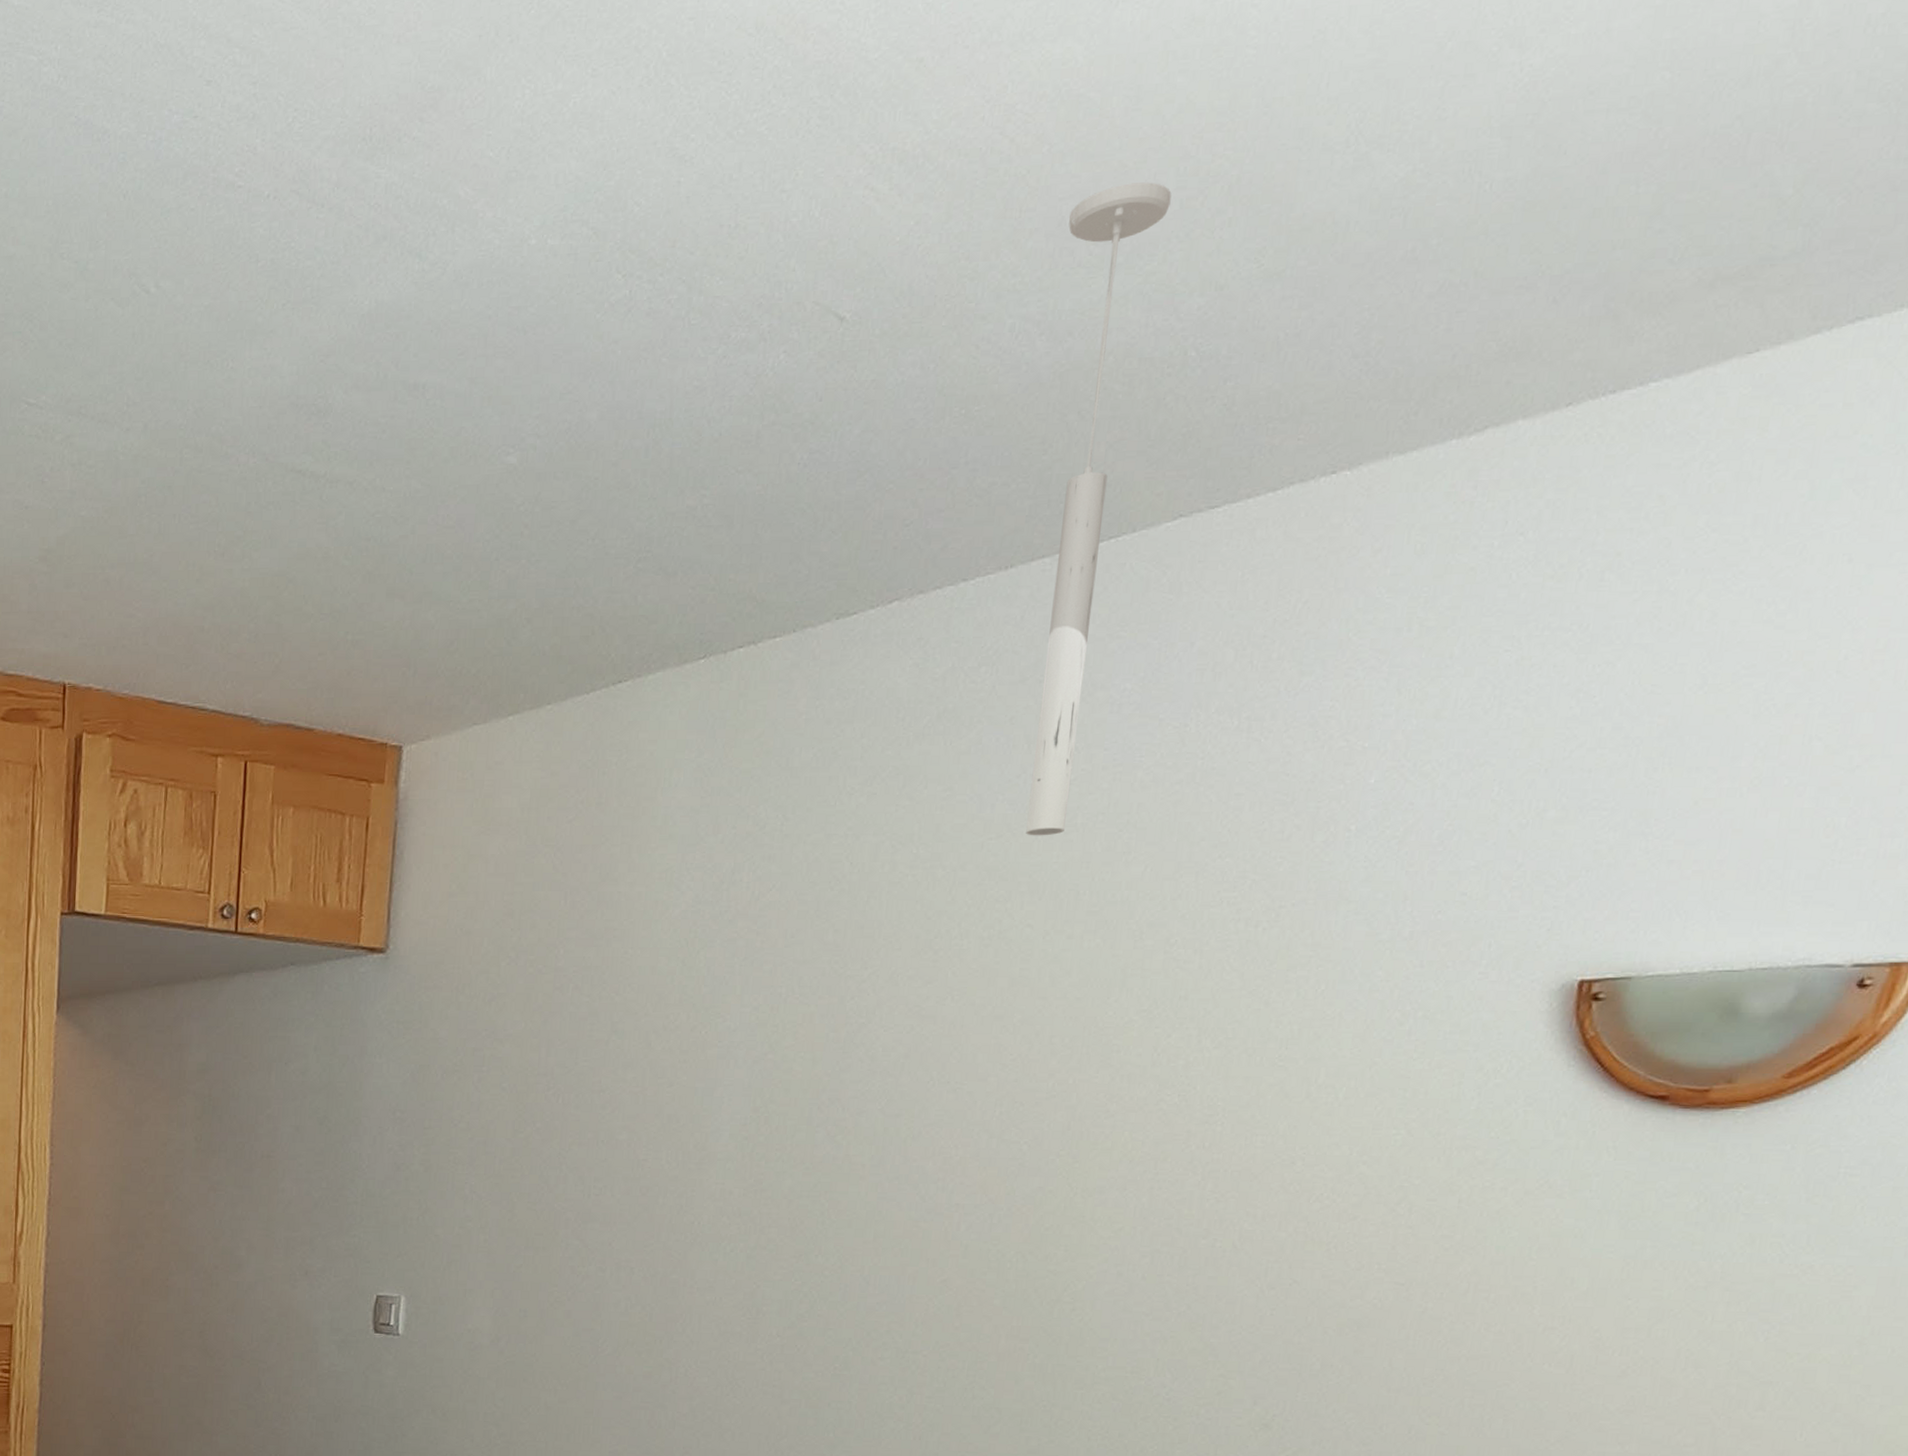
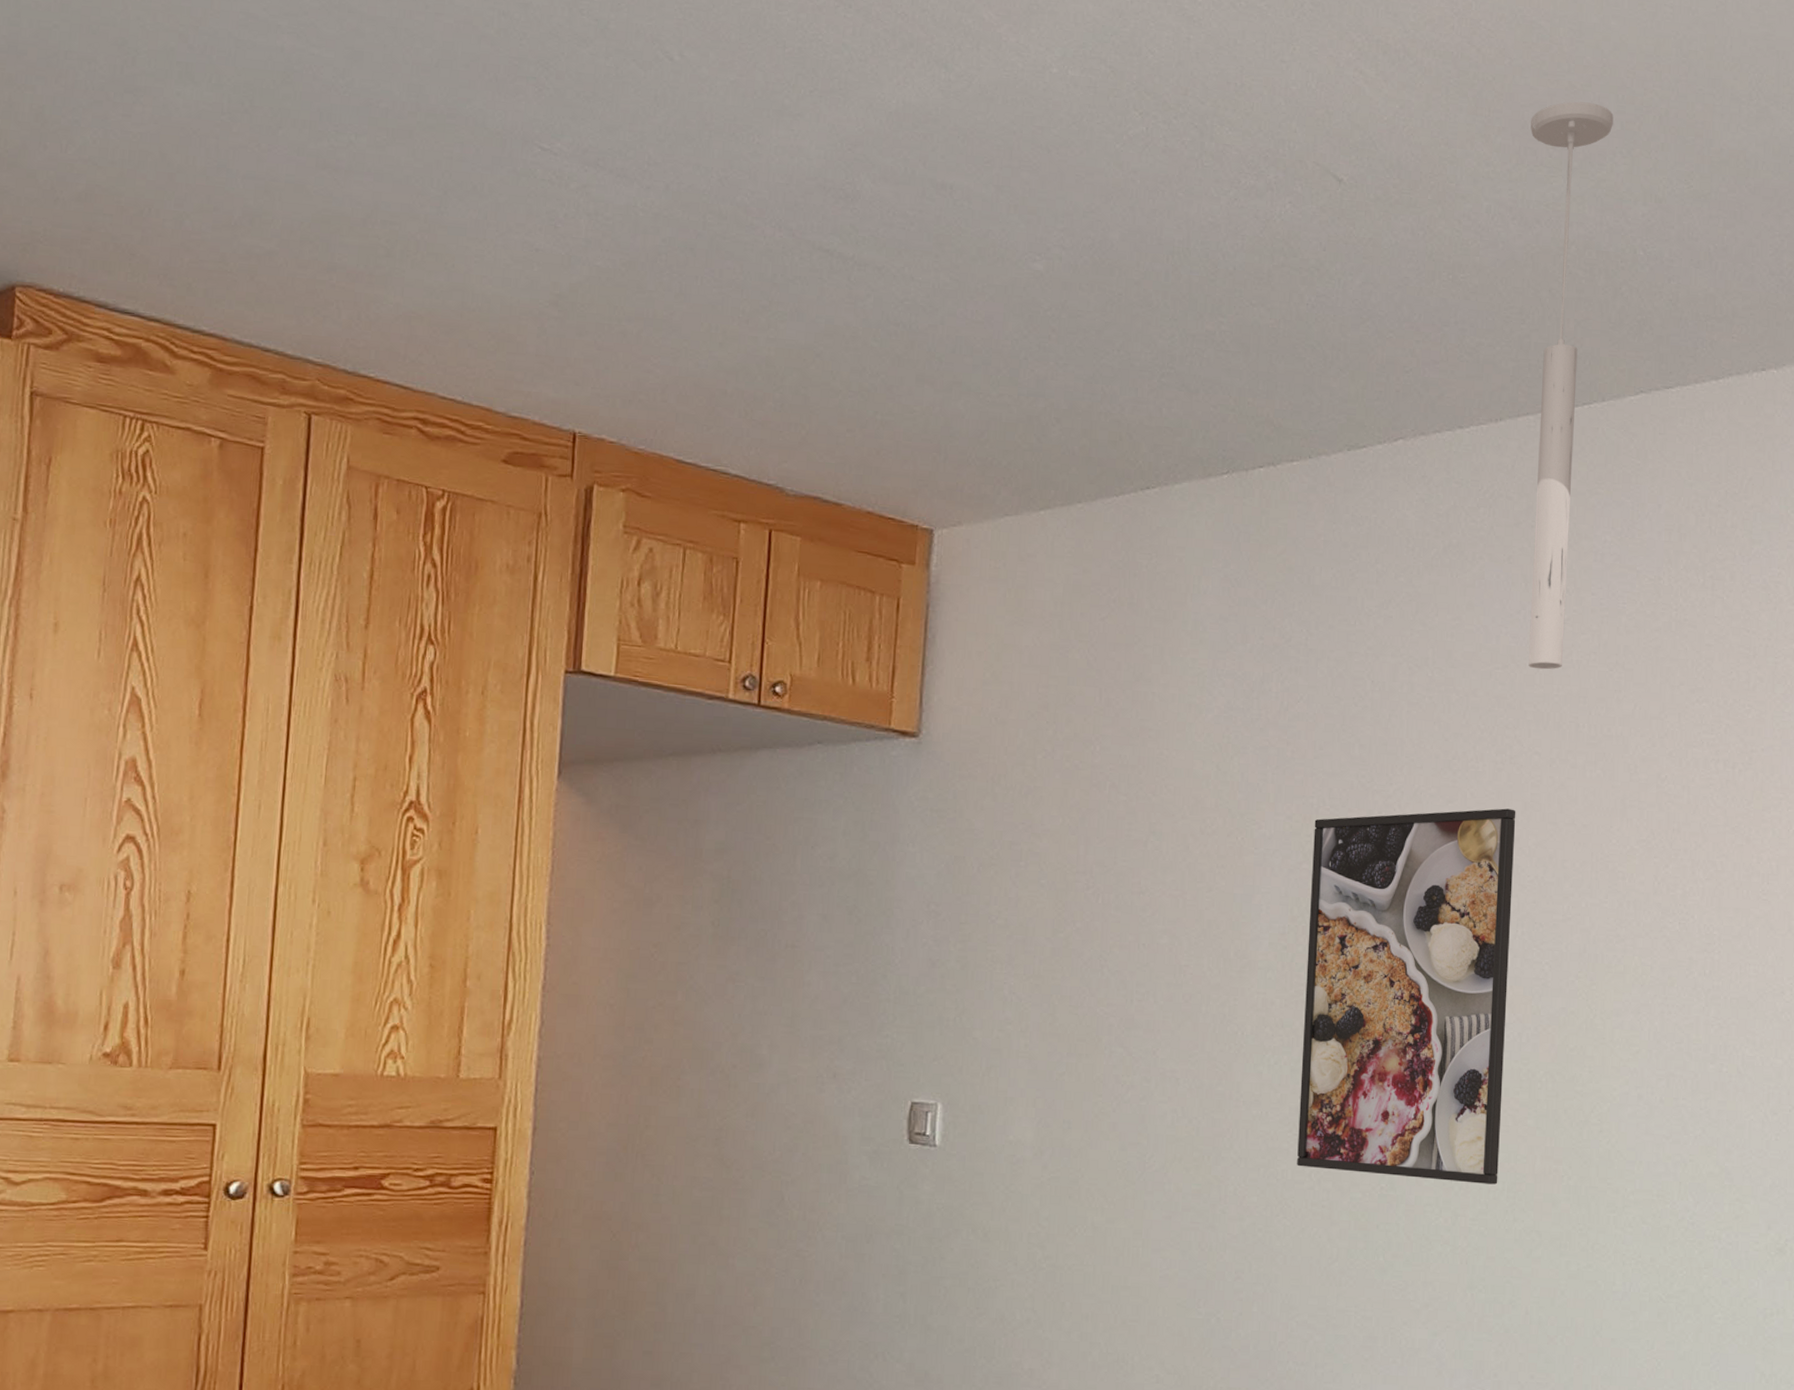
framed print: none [749,986,1002,1363] -> present [1297,808,1516,1185]

